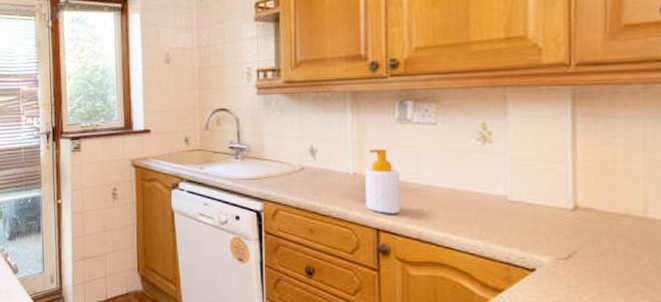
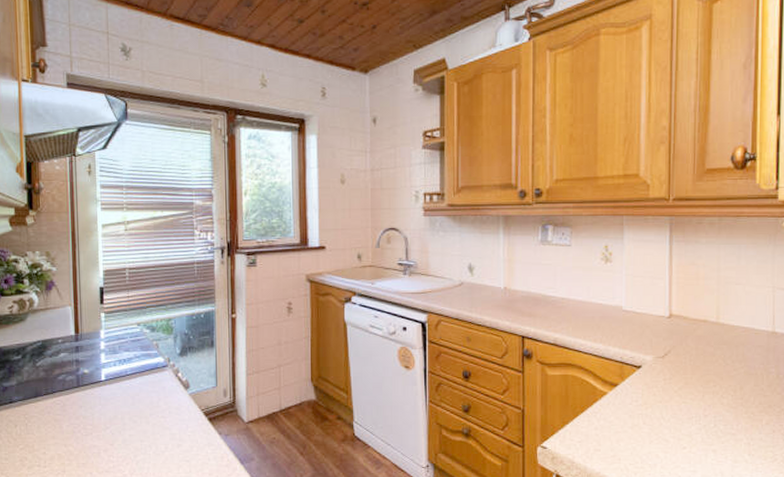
soap bottle: present [365,149,401,214] -> none [514,267,542,323]

